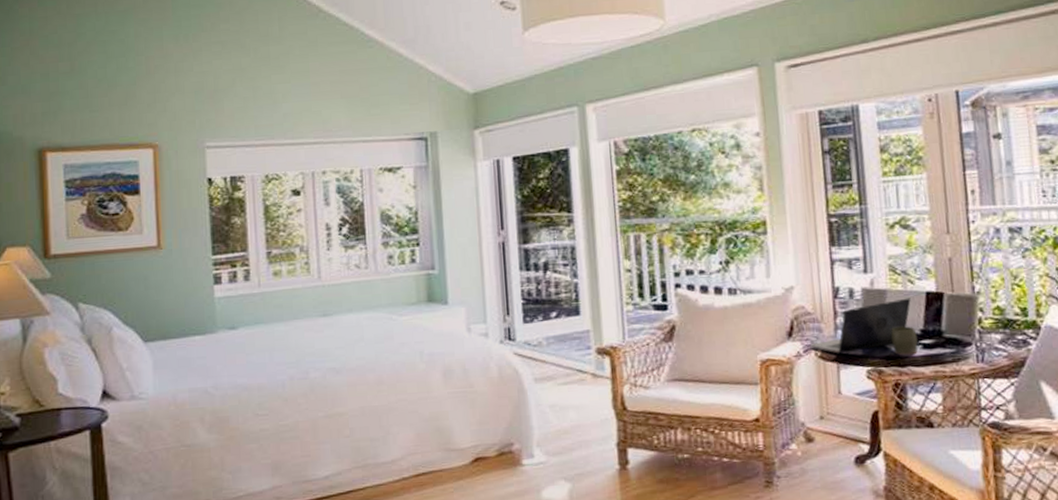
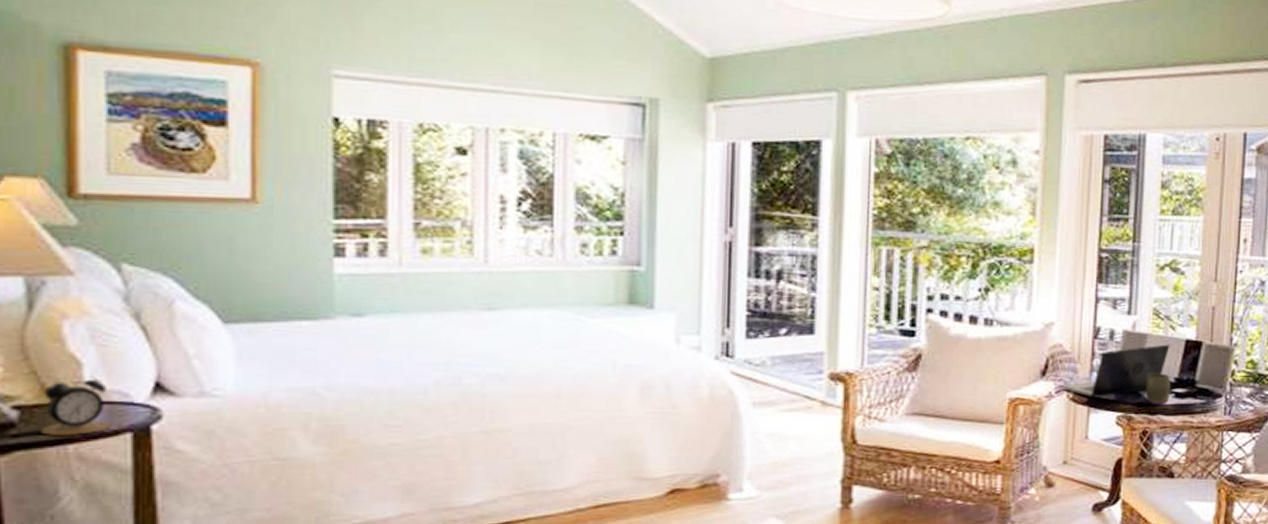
alarm clock: none [33,388,77,435] -> present [39,375,112,435]

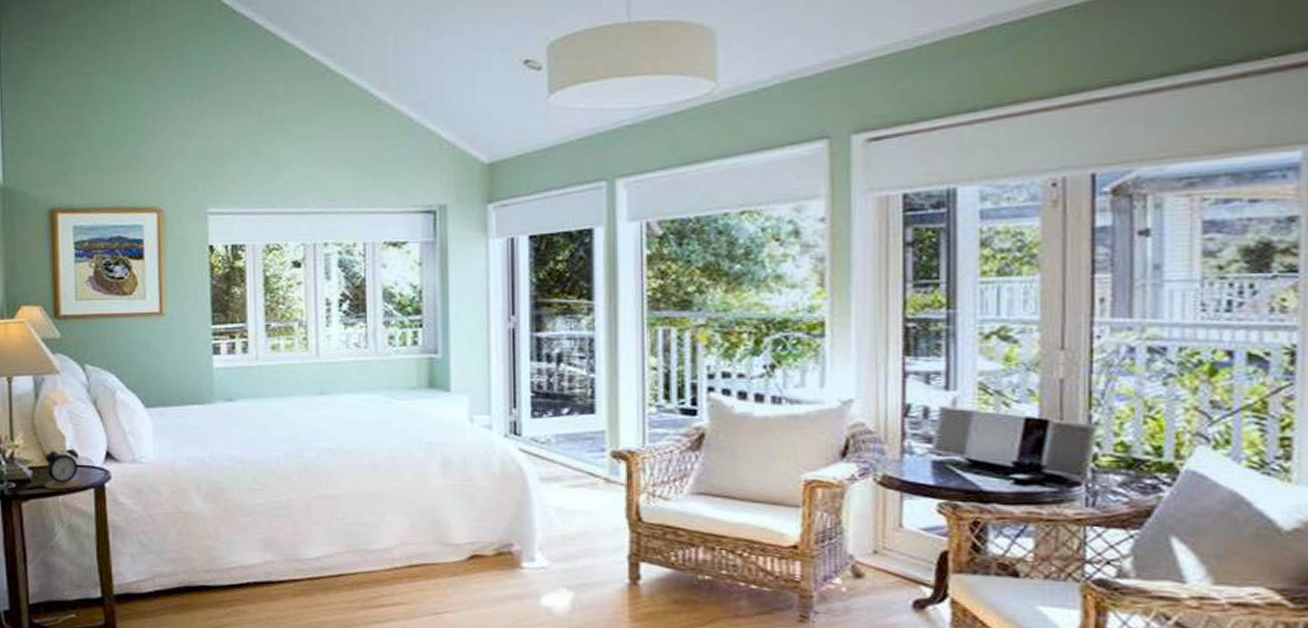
laptop: present [1062,344,1170,397] -> none [867,423,1004,482]
mug: present [1144,373,1171,402] -> none [972,456,1008,489]

